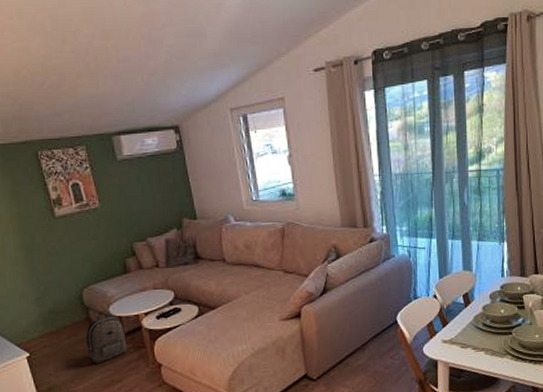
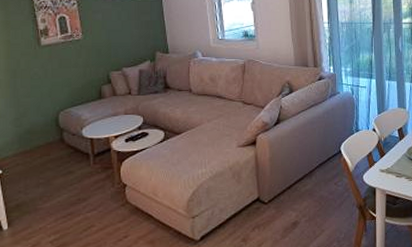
backpack: present [86,314,128,364] -> none [58,136,96,182]

